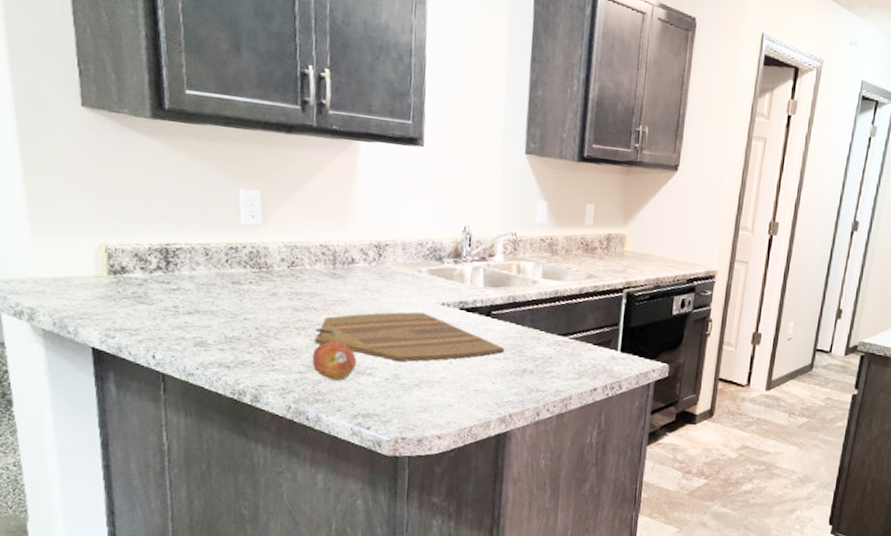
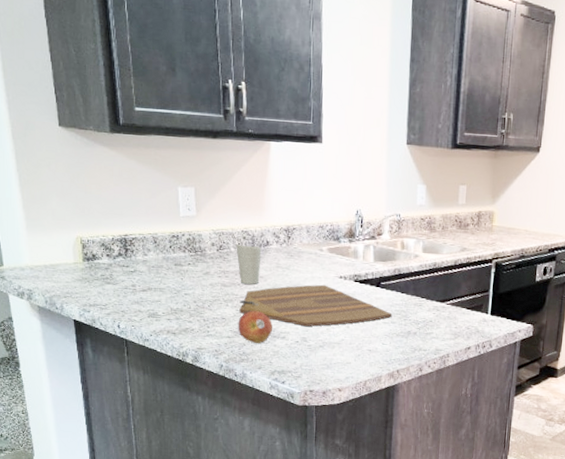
cup: none [312,261,345,310] -> present [236,244,262,284]

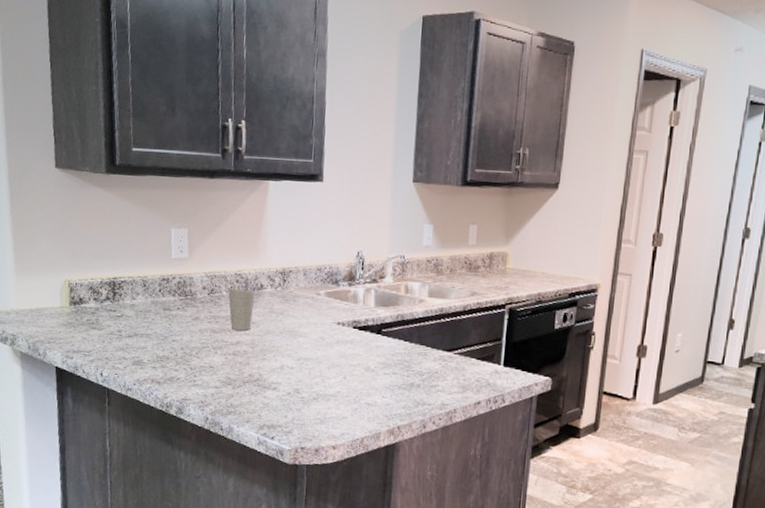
fruit: present [238,311,272,344] -> none [226,359,263,396]
cutting board: present [239,284,392,327] -> none [228,331,394,377]

